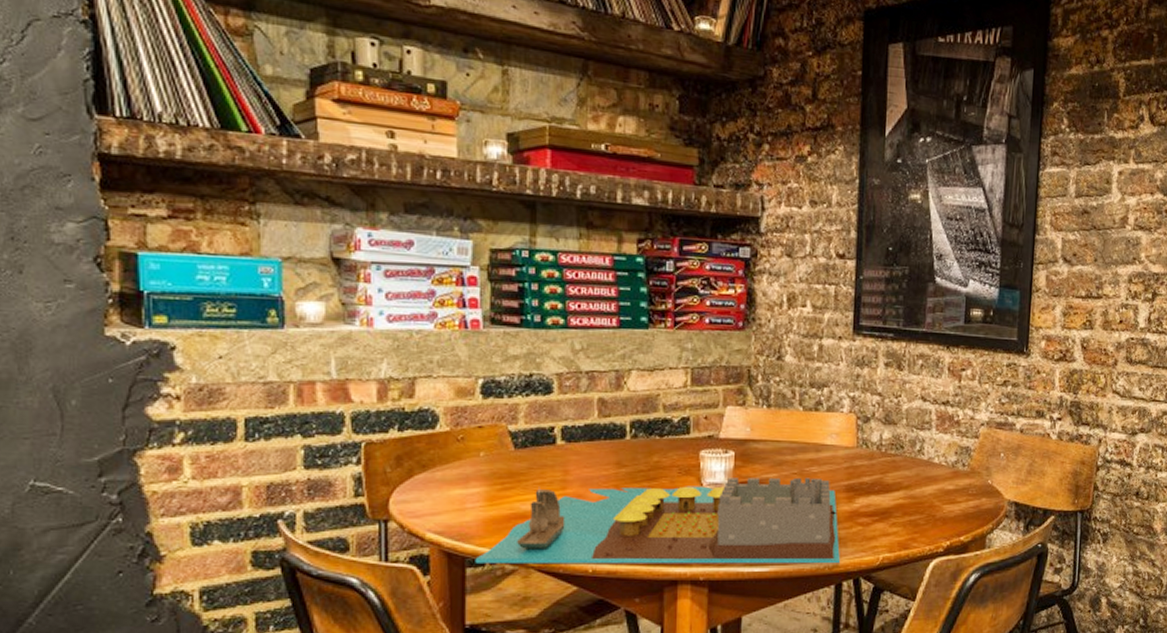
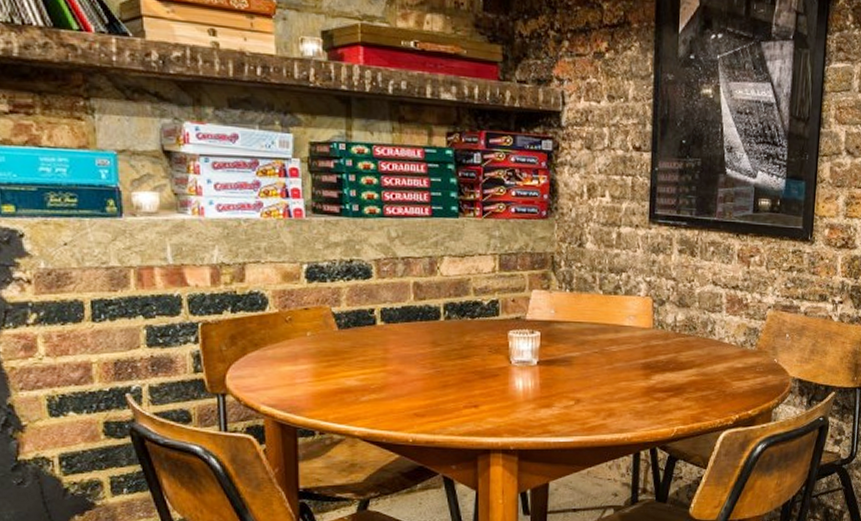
board game: present [475,477,841,564] -> none [306,356,639,435]

